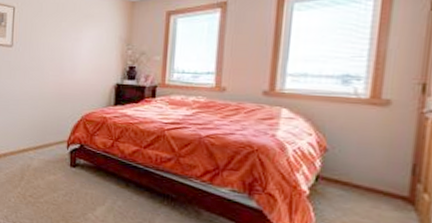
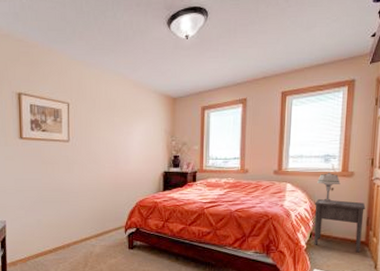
nightstand: none [322,132,411,212] -> present [314,199,366,253]
table lamp: none [328,97,368,142] -> present [316,172,341,205]

